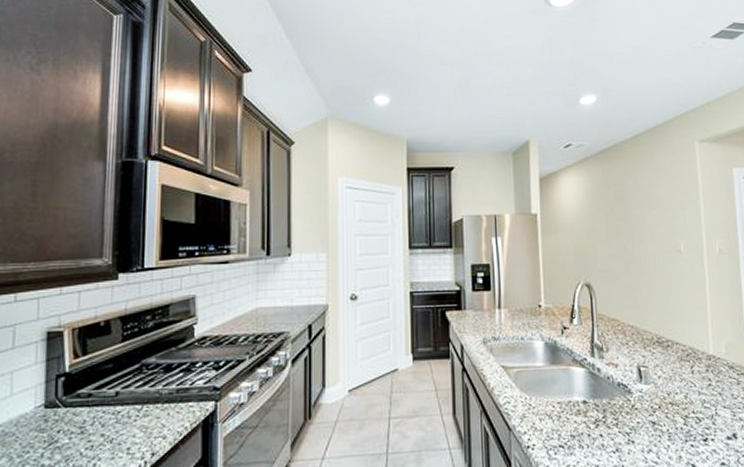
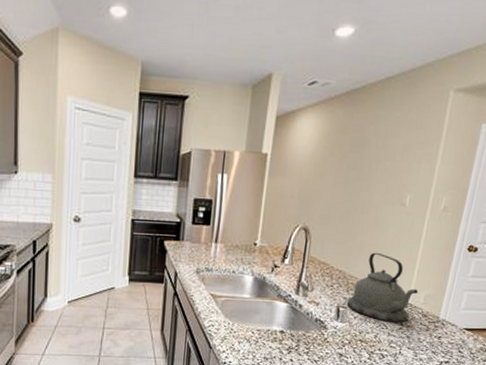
kettle: none [646,302,717,379] -> present [347,252,418,323]

